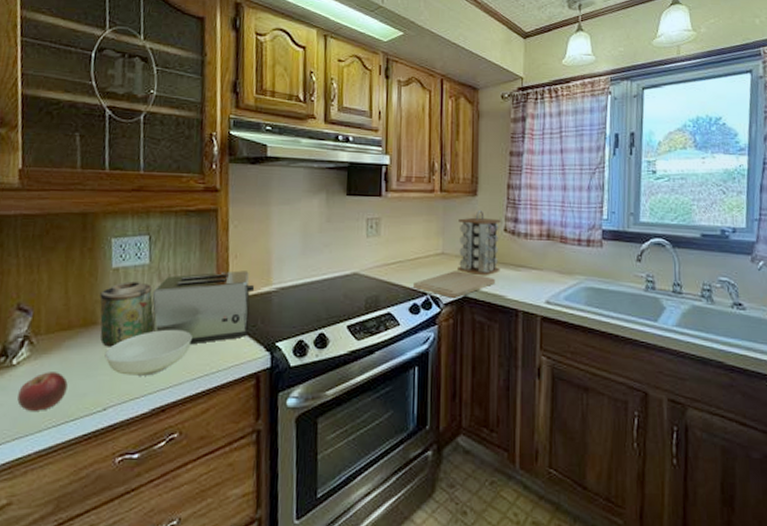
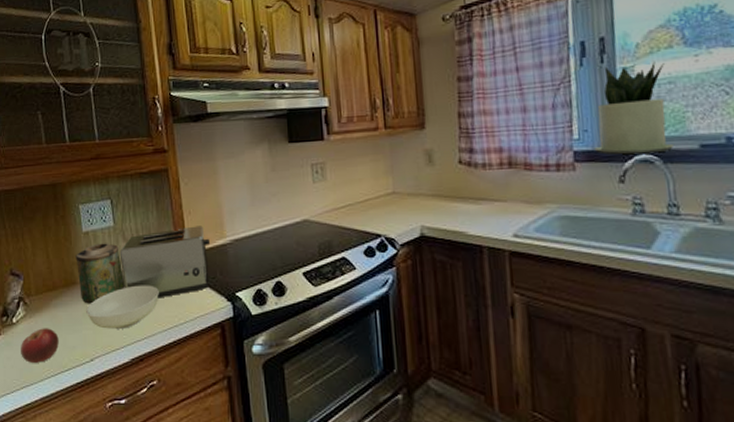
cutting board: present [414,271,495,298] -> none [366,209,454,238]
spice rack: present [457,210,501,276] -> none [407,144,459,213]
planter: none [620,158,682,238] -> present [595,61,675,155]

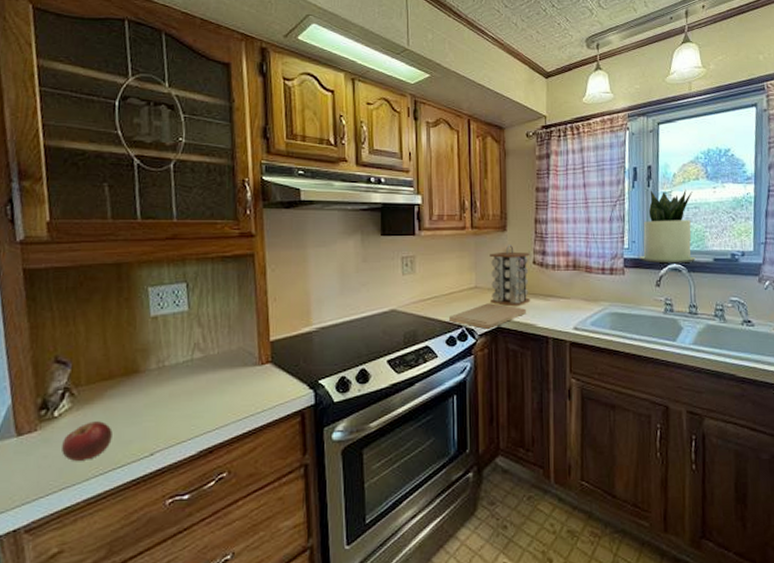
canister: present [76,243,125,304] -> none [140,329,197,394]
bowl: present [86,285,159,329] -> none [148,373,236,420]
toaster: present [119,226,211,299] -> none [193,313,296,387]
cutting board: none [366,209,454,238] -> present [449,303,526,329]
spice rack: none [407,144,459,213] -> present [490,245,531,307]

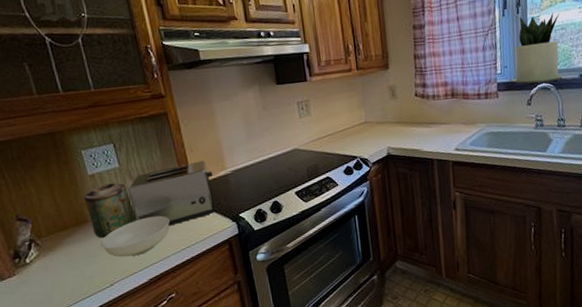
fruit: present [62,421,113,461] -> none [38,263,77,296]
canister: none [140,329,197,394] -> present [84,183,137,238]
bowl: none [148,373,236,420] -> present [100,215,170,257]
toaster: none [193,313,296,387] -> present [127,161,215,226]
cutting board: present [449,303,526,329] -> none [345,134,412,158]
spice rack: present [490,245,531,307] -> none [375,81,415,137]

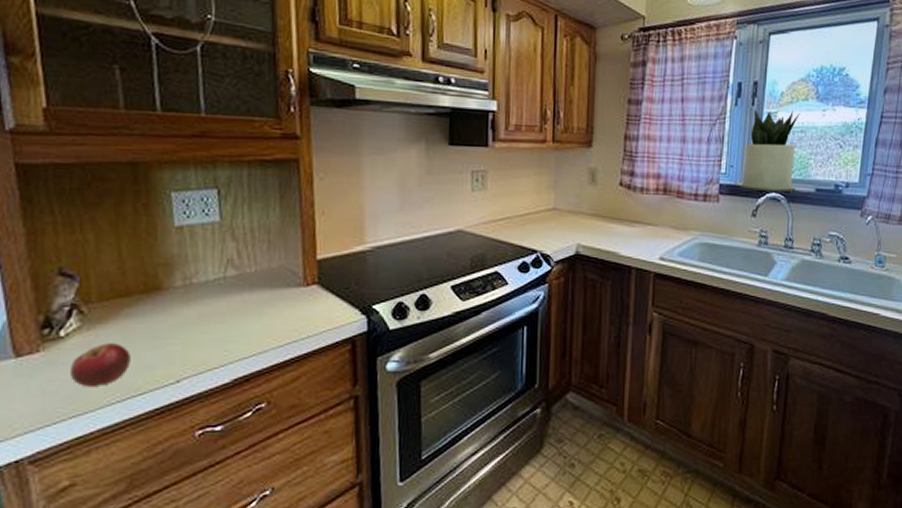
fruit: none [38,263,77,296] -> present [70,343,131,386]
canister: present [84,183,137,238] -> none [162,241,231,314]
bowl: present [100,215,170,257] -> none [173,293,276,344]
toaster: present [127,161,215,226] -> none [225,228,347,310]

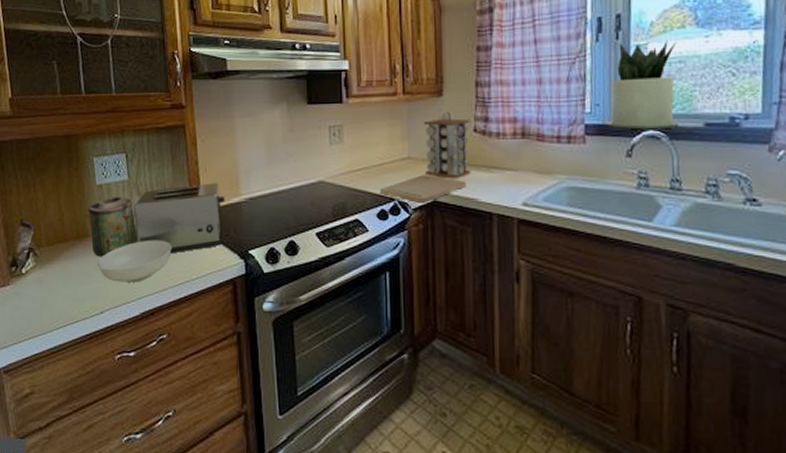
fruit: present [70,343,131,386] -> none [29,279,69,314]
canister: none [162,241,231,314] -> present [88,197,138,257]
bowl: none [173,293,276,344] -> present [97,240,172,283]
toaster: none [225,228,347,310] -> present [133,183,225,254]
cutting board: none [523,227,609,256] -> present [380,175,466,203]
spice rack: none [570,163,617,233] -> present [424,111,471,179]

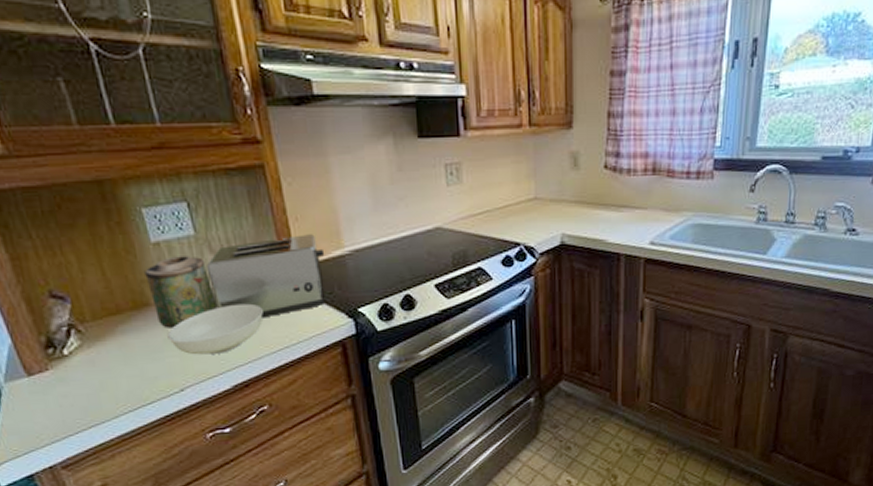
cutting board: present [380,175,466,203] -> none [505,216,595,247]
spice rack: present [424,111,471,179] -> none [552,146,601,221]
planter: present [605,40,681,130] -> none [733,68,806,165]

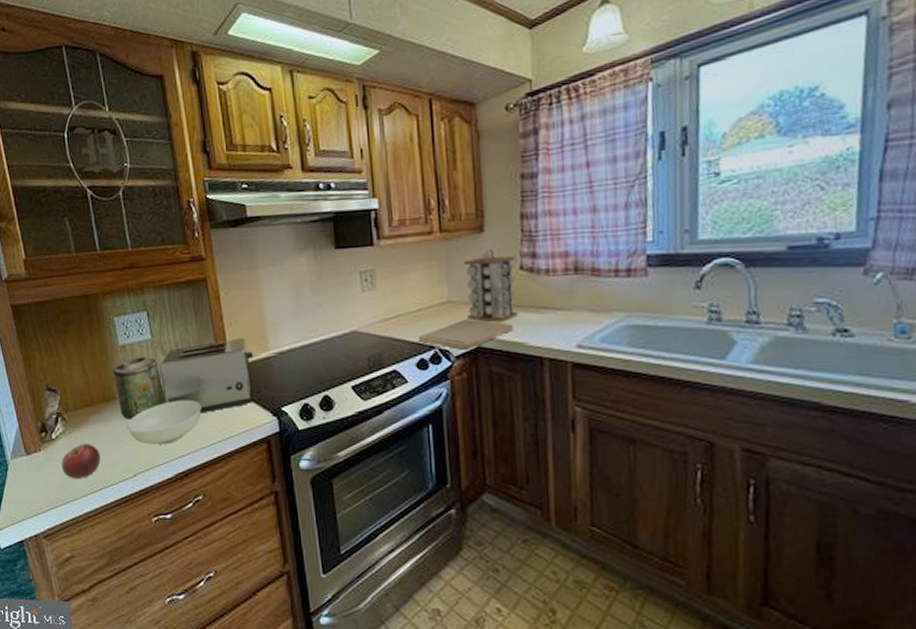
fruit: none [80,358,135,399] -> present [62,444,101,478]
cutting board: none [505,216,595,247] -> present [419,319,513,350]
spice rack: none [552,146,601,221] -> present [464,248,519,323]

